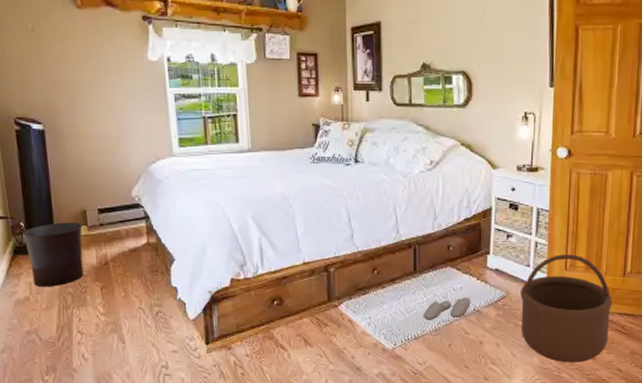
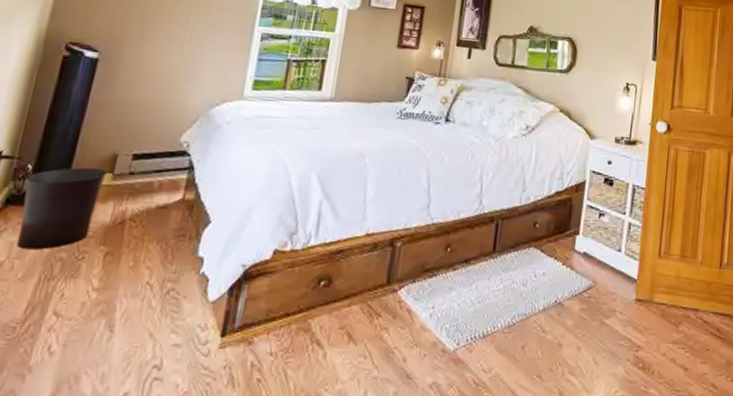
slippers: present [423,297,471,319] -> none [496,286,554,312]
basket: present [520,254,612,363] -> none [606,239,708,375]

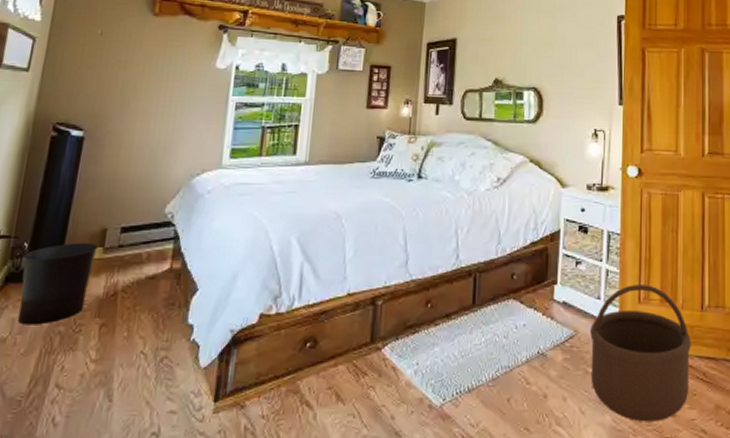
basket: none [606,239,708,375] -> present [590,285,691,422]

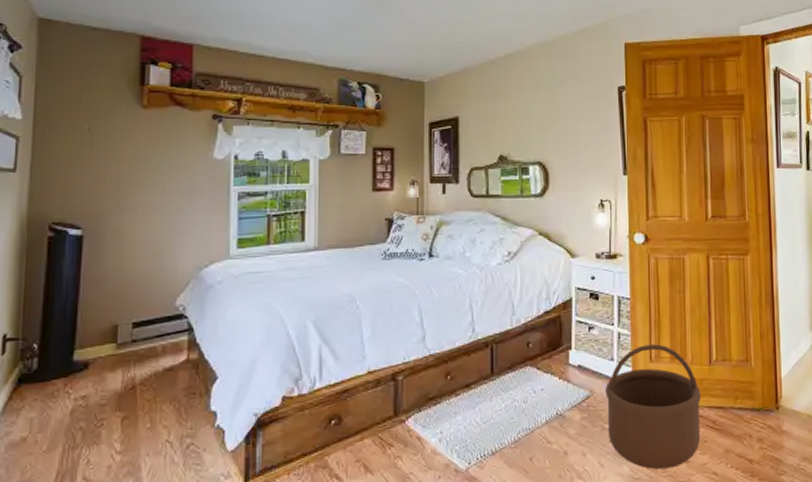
waste bin: present [18,242,99,325] -> none [33,339,111,424]

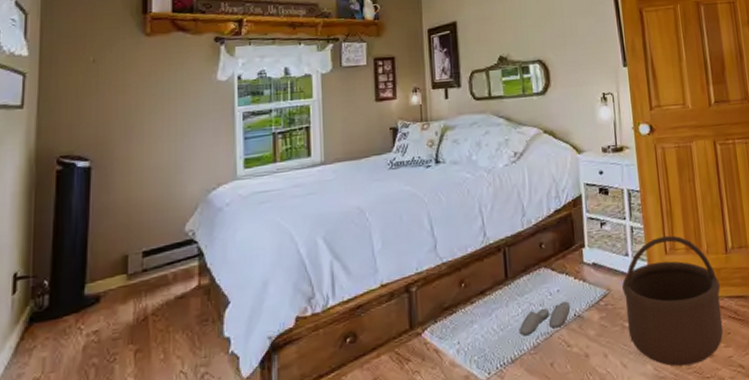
slippers: none [501,400,553,429] -> present [519,301,571,335]

